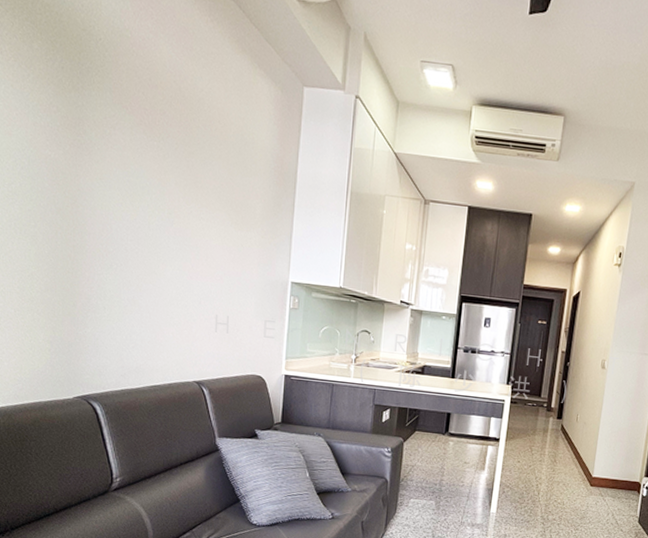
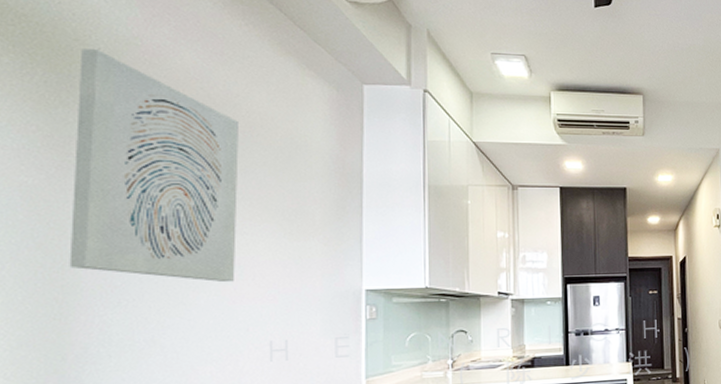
wall art: none [78,38,202,261] -> present [69,49,240,283]

